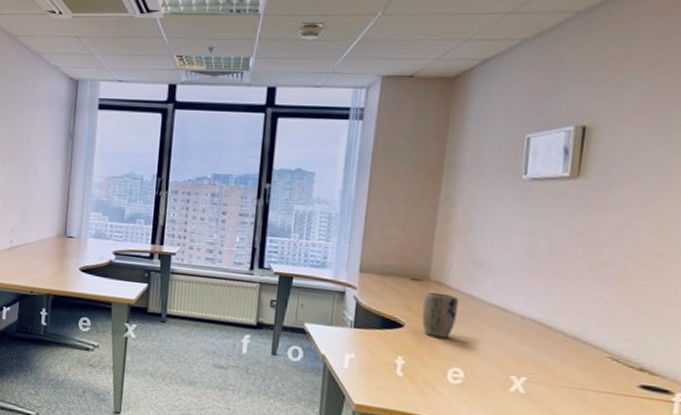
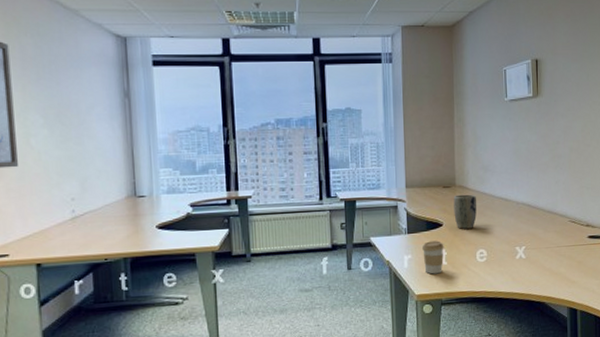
coffee cup: none [370,342,402,386] -> present [422,240,444,274]

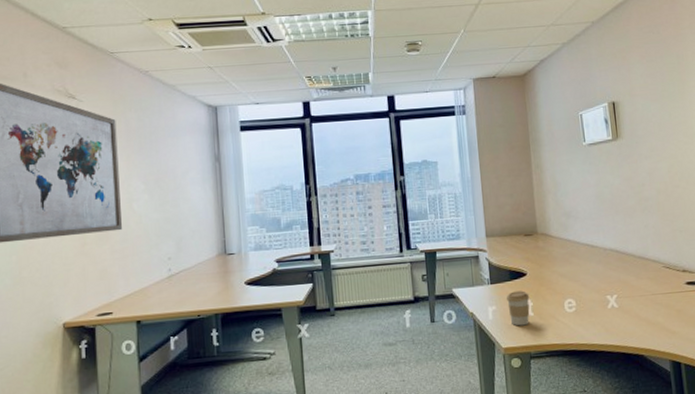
plant pot: present [453,194,477,229] -> none [536,241,562,278]

